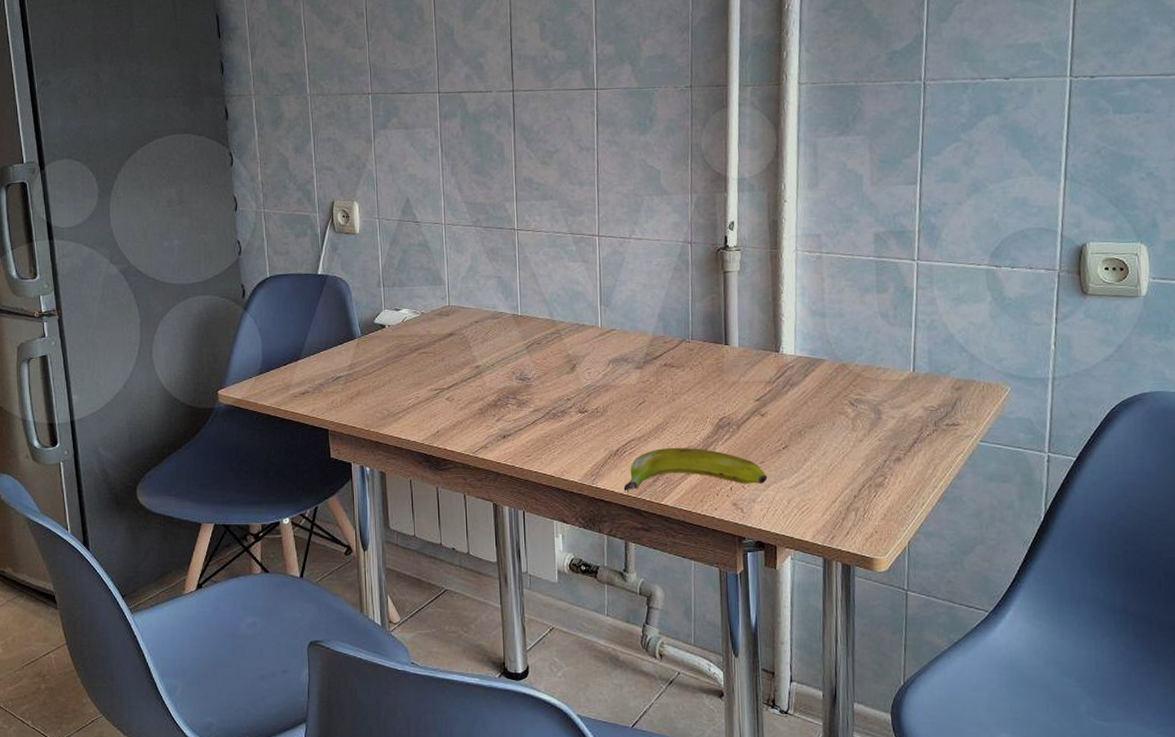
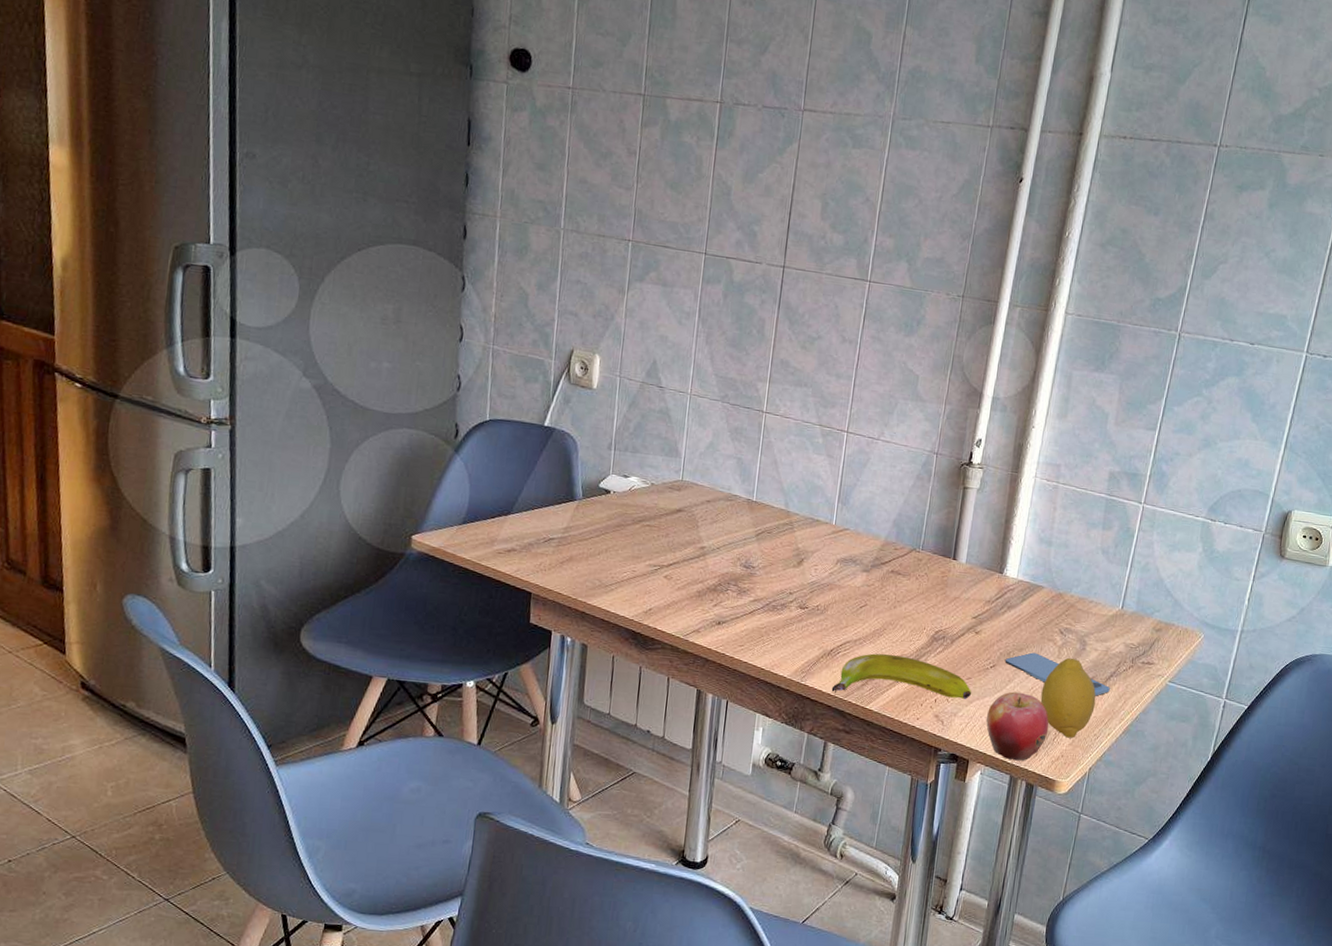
apple: none [787,470,856,542] -> present [986,691,1049,761]
smartphone: none [796,428,916,466] -> present [1005,652,1110,696]
fruit: none [841,429,903,512] -> present [1040,657,1096,738]

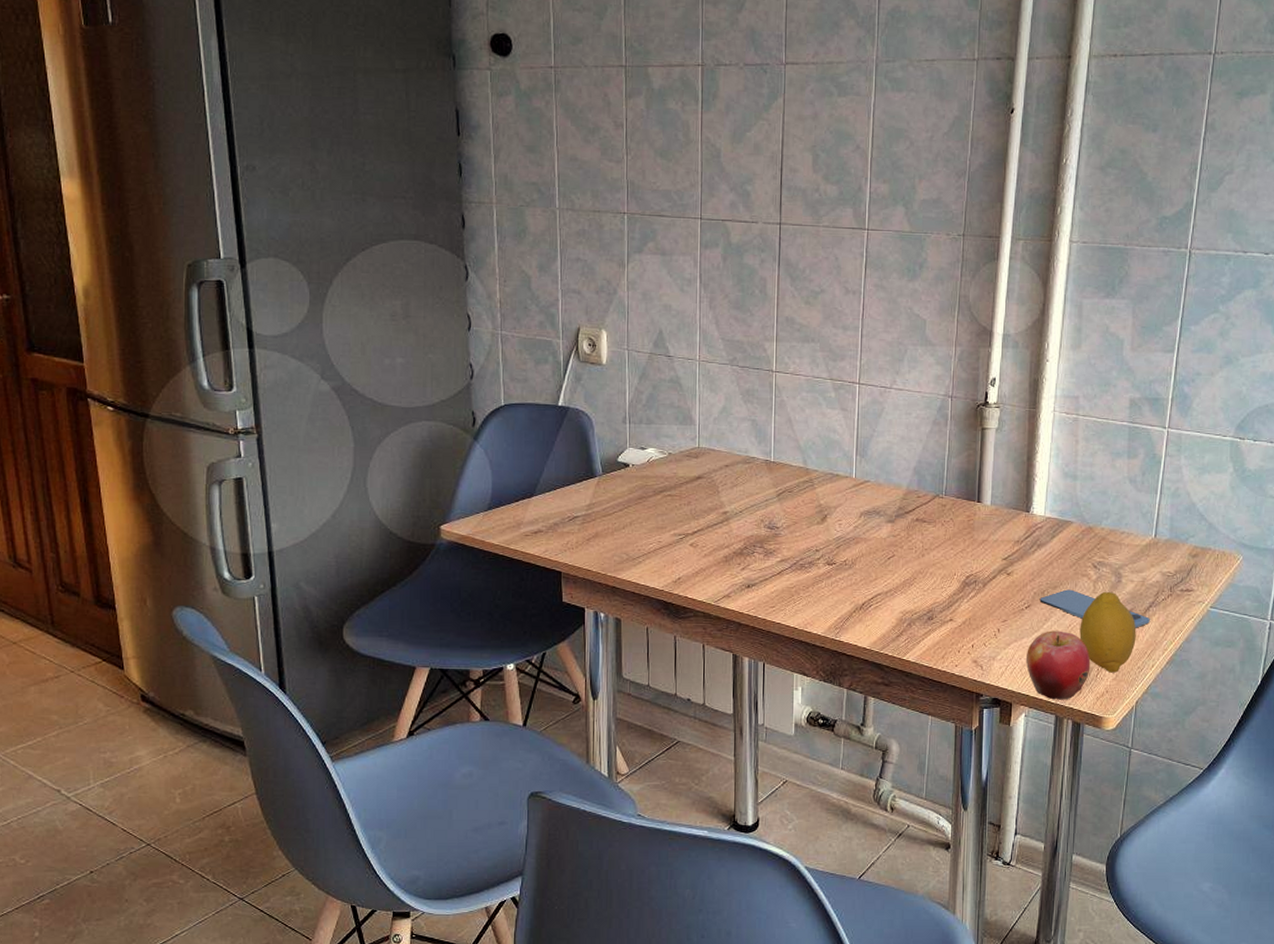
banana: present [831,653,972,699] -> none [867,603,1009,646]

